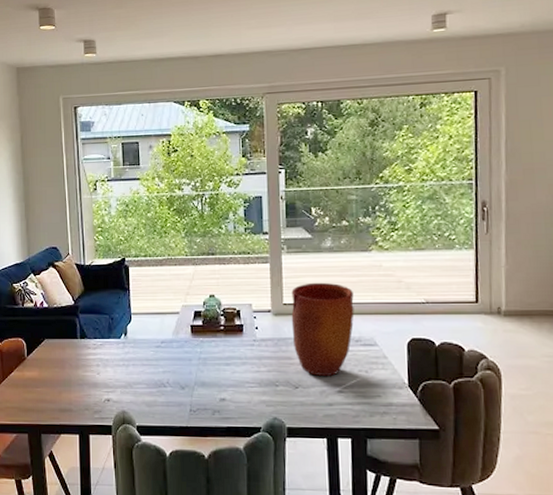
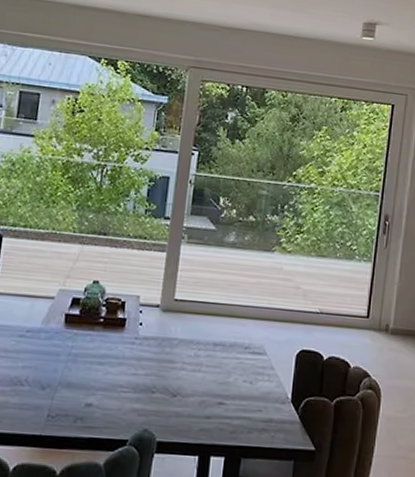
vase: present [291,282,354,377] -> none [178,279,250,386]

